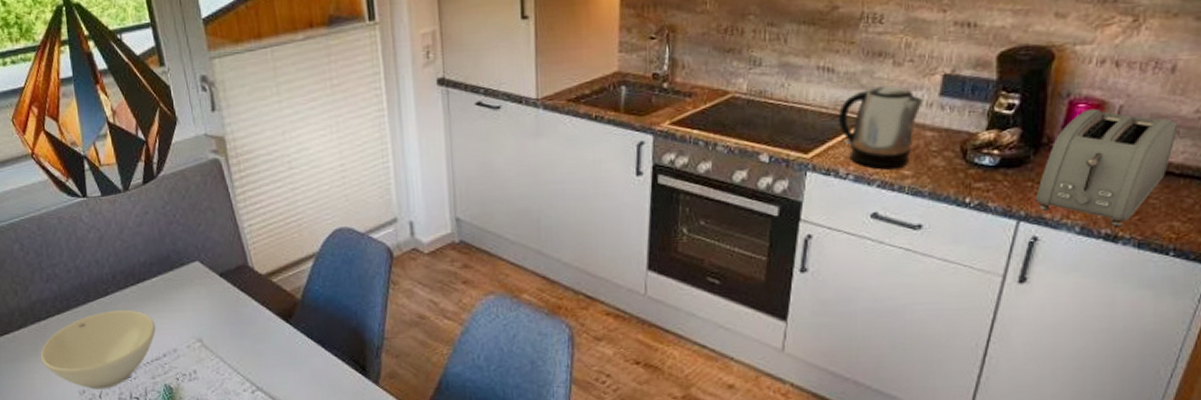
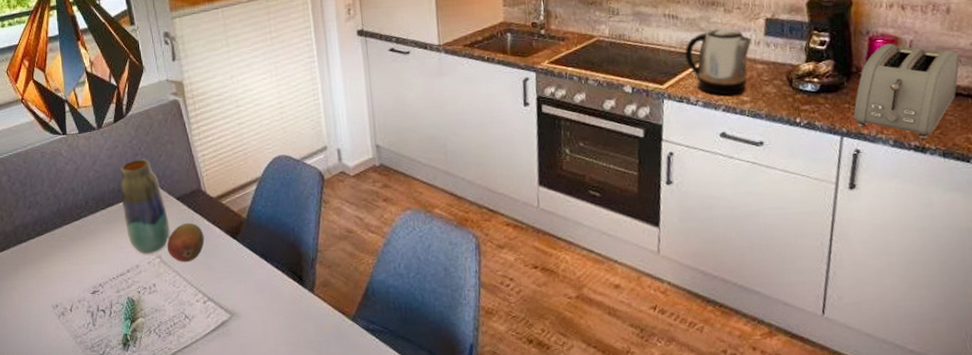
bowl: present [40,309,156,389] -> none [20,231,121,304]
vase: none [152,227,213,336] -> present [119,158,171,254]
fruit: none [209,302,252,348] -> present [167,222,205,263]

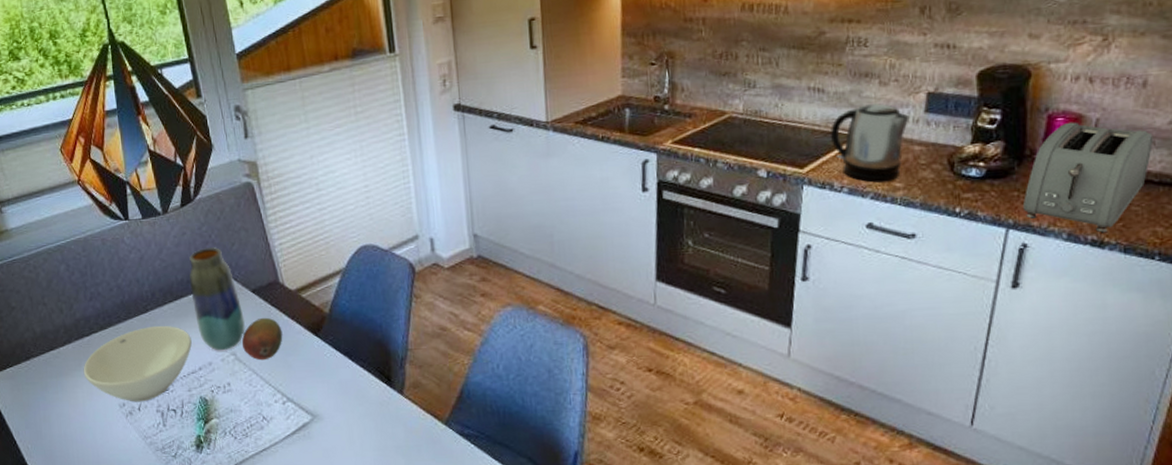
bowl: none [20,231,121,304] -> present [83,325,192,402]

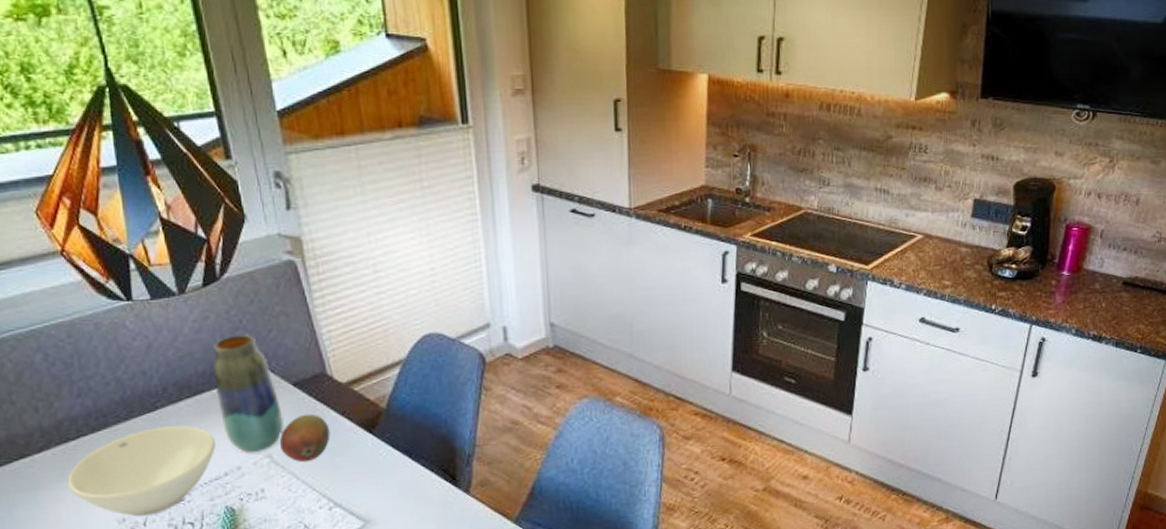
kettle: present [831,103,910,182] -> none [893,207,959,280]
toaster: present [1022,122,1154,233] -> none [1043,232,1141,329]

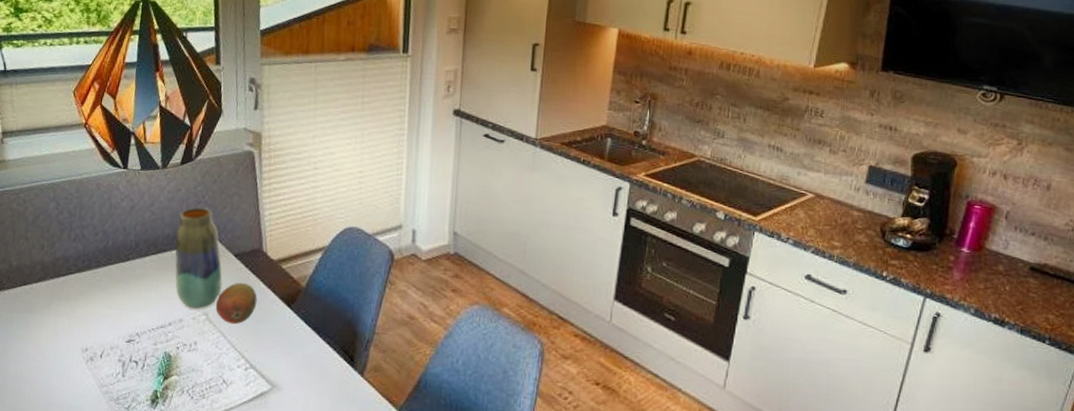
bowl: present [67,425,216,517] -> none [52,275,167,349]

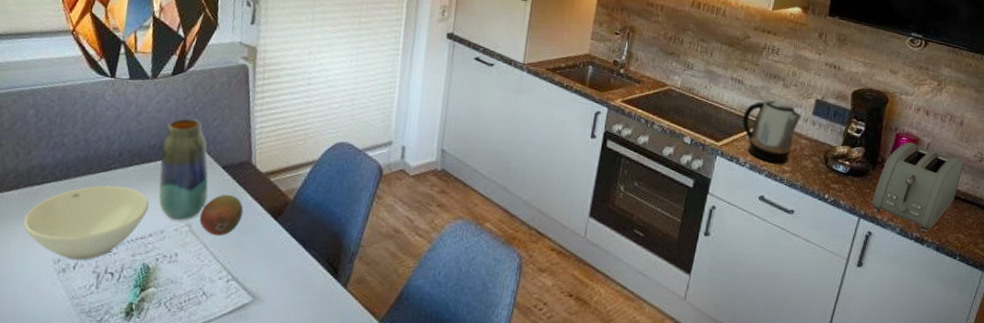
bowl: none [52,275,167,349] -> present [23,185,149,261]
kettle: none [783,168,852,240] -> present [743,100,801,165]
toaster: none [939,210,1052,313] -> present [871,142,964,233]

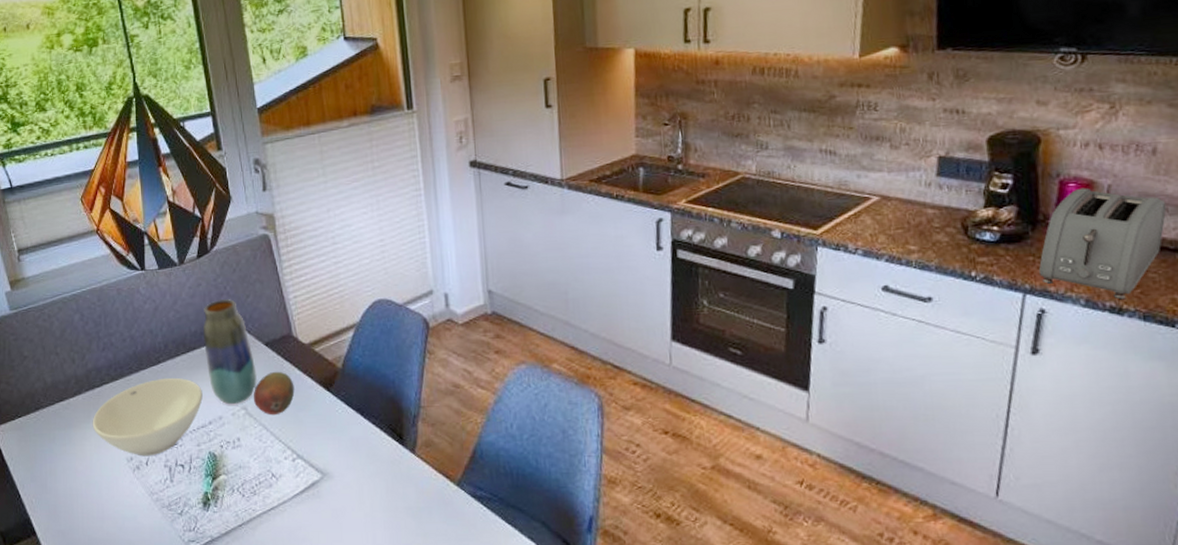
kettle: present [743,100,801,165] -> none [843,166,922,245]

